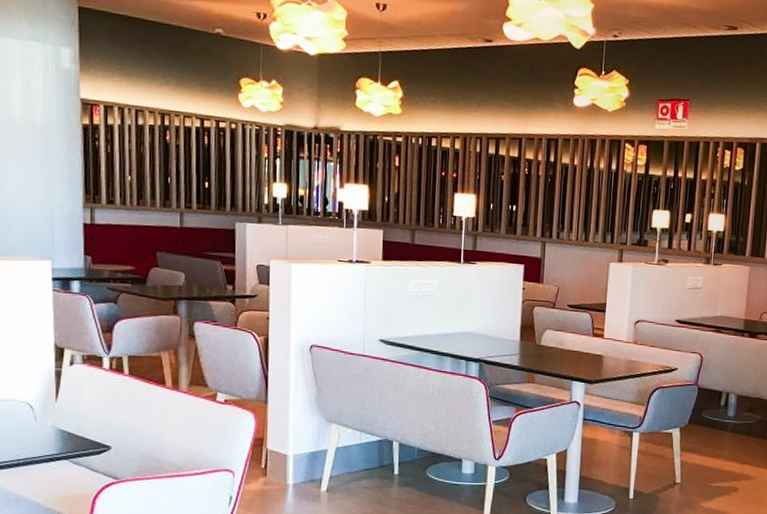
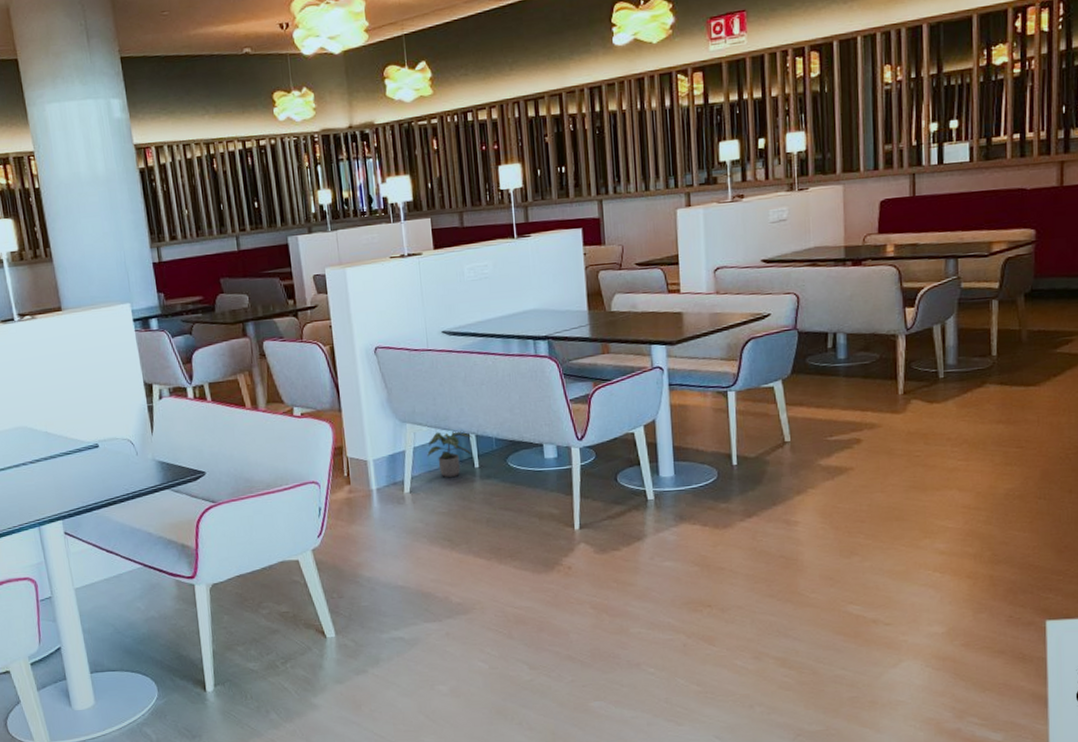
potted plant: none [349,435,396,482] -> present [427,431,472,478]

